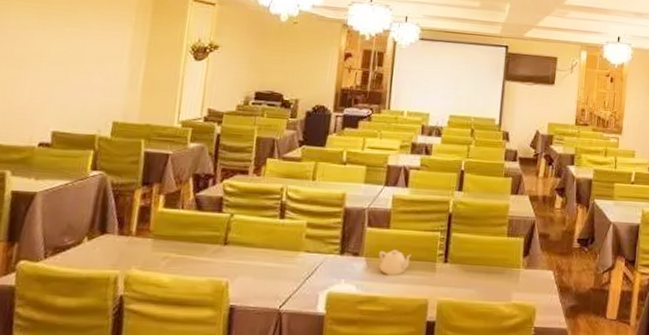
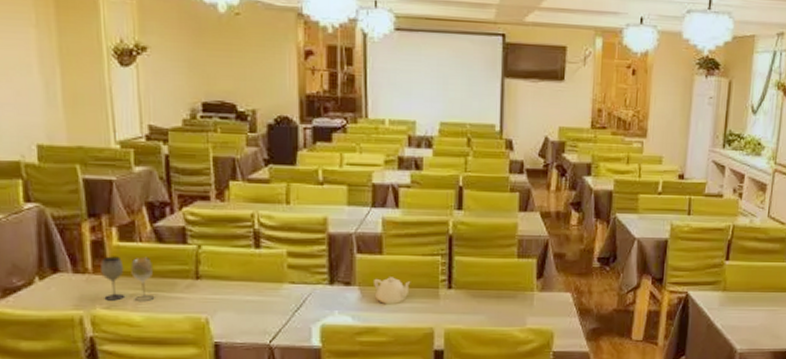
wineglass: none [140,221,189,265] -> present [100,256,154,302]

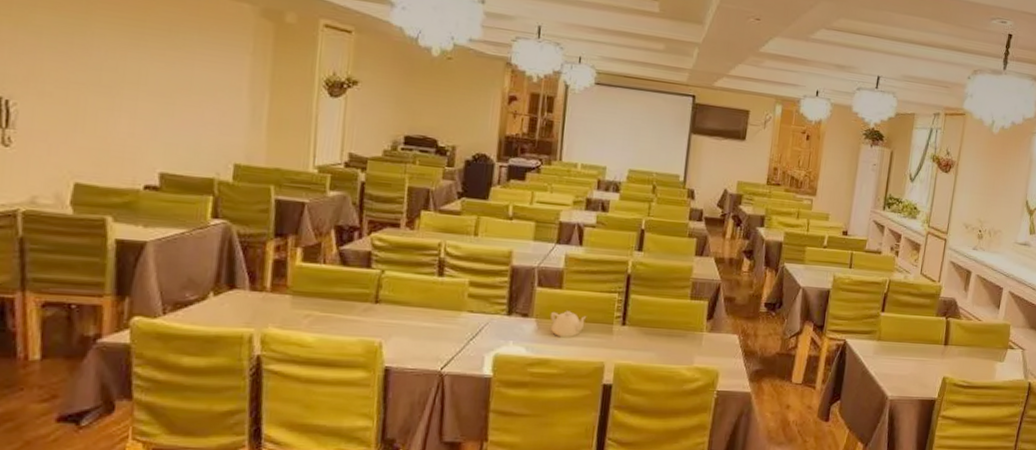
wineglass: present [100,256,154,302] -> none [278,275,334,324]

